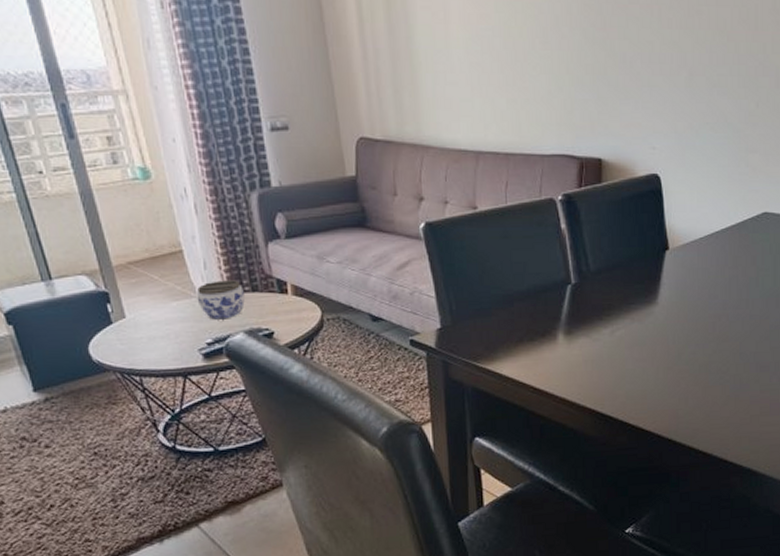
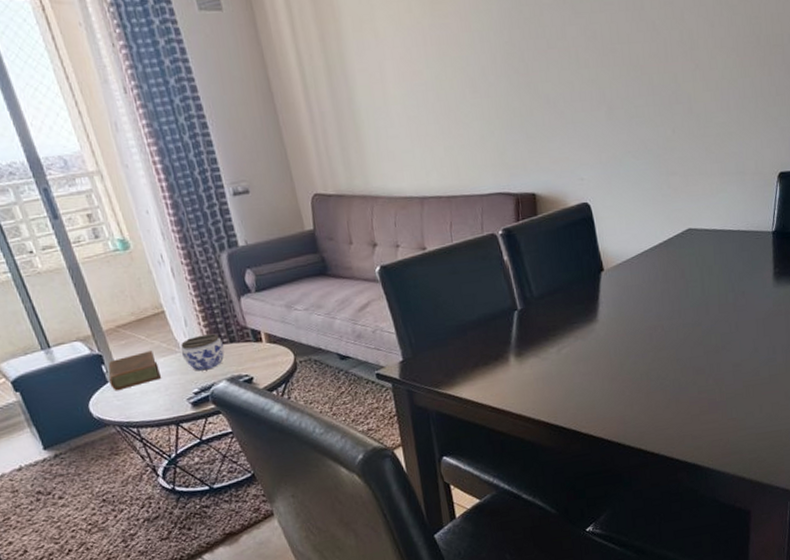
book: none [113,293,171,334] -> present [108,351,161,391]

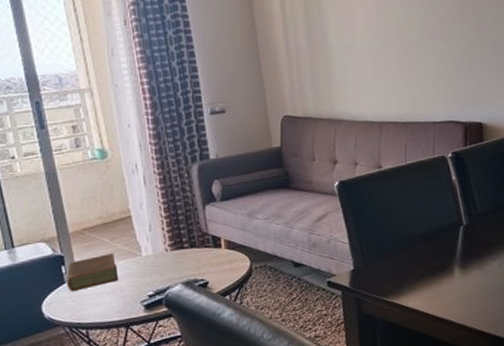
jar: present [180,333,225,371] -> none [141,239,185,275]

